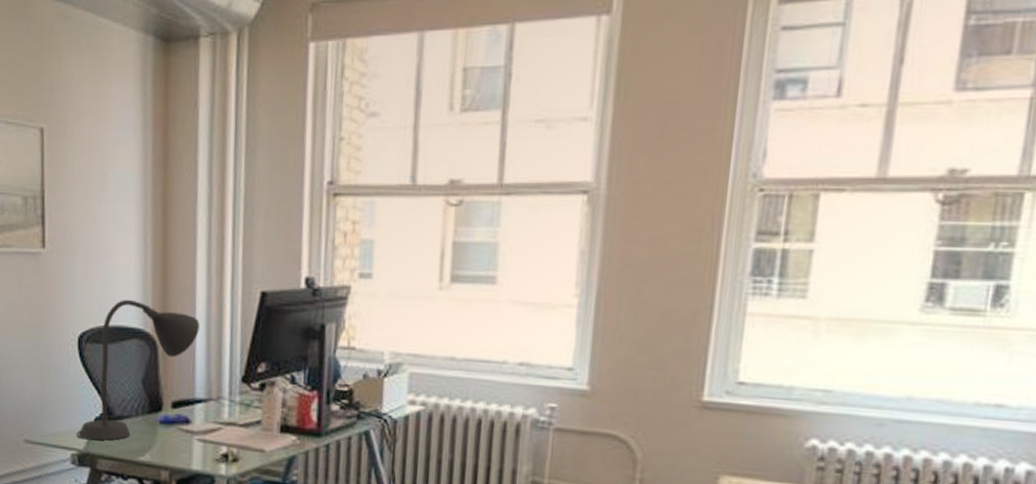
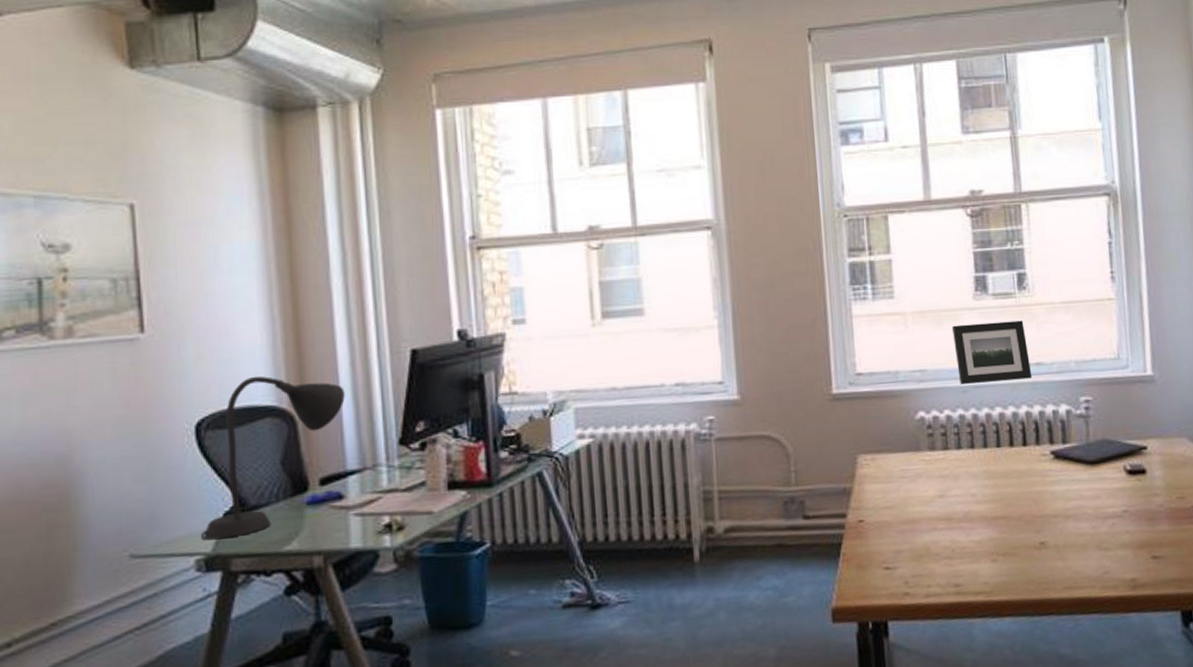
picture frame: none [876,341,990,423] -> present [952,320,1033,385]

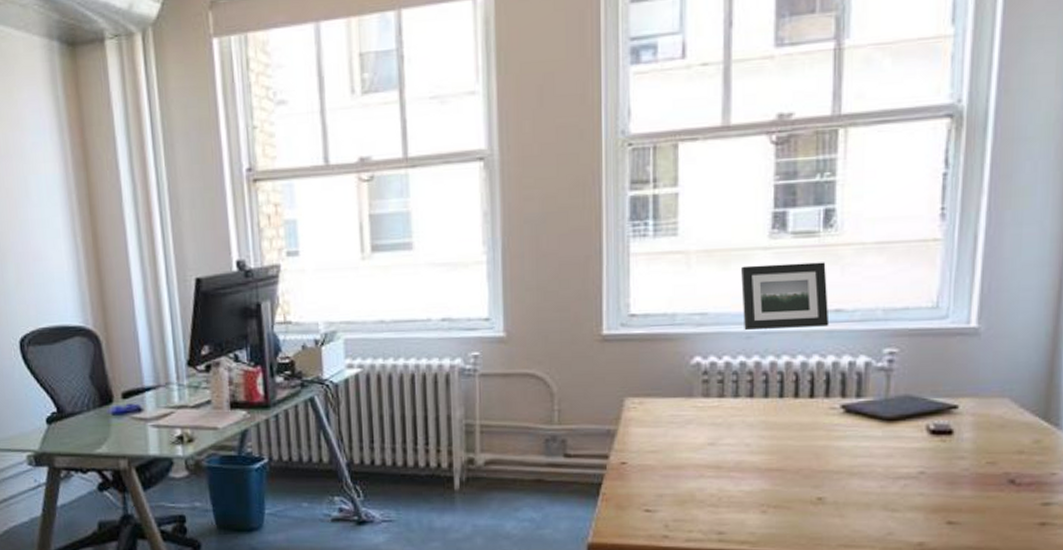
desk lamp: present [200,375,345,540] -> none [29,299,140,440]

